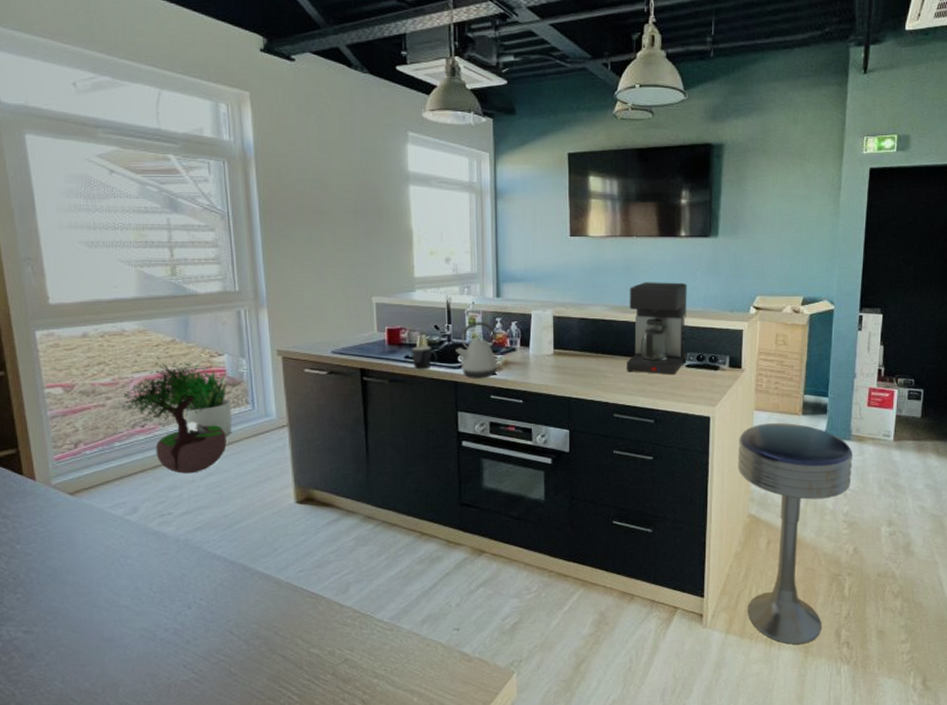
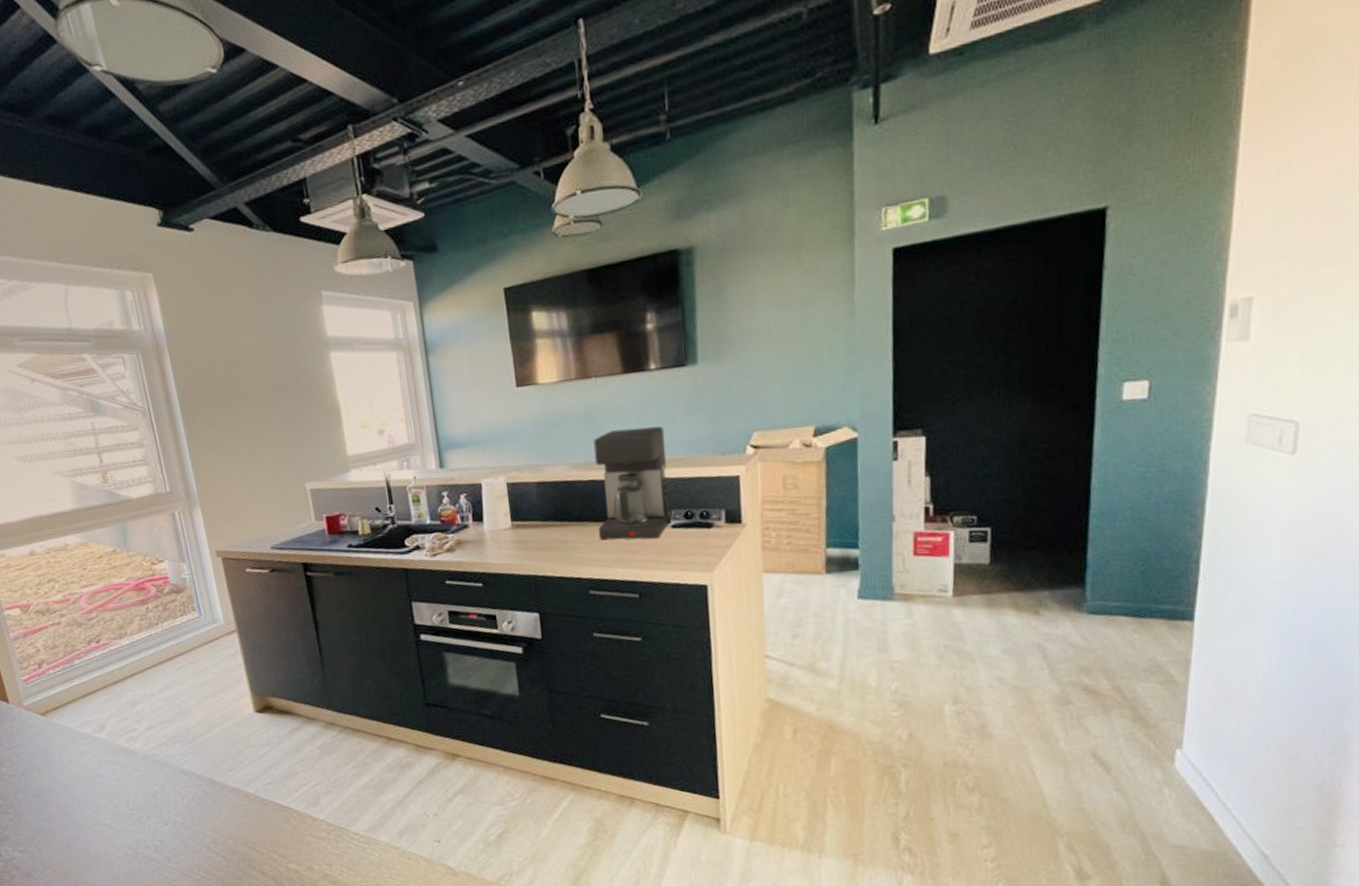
potted tree: present [121,356,227,474] -> none [75,568,180,688]
planter: present [185,369,232,438] -> none [133,576,183,648]
mug: present [412,346,438,371] -> none [354,531,384,561]
kettle: present [456,321,501,379] -> none [401,498,453,564]
bar stool: present [737,423,853,645] -> none [746,584,899,852]

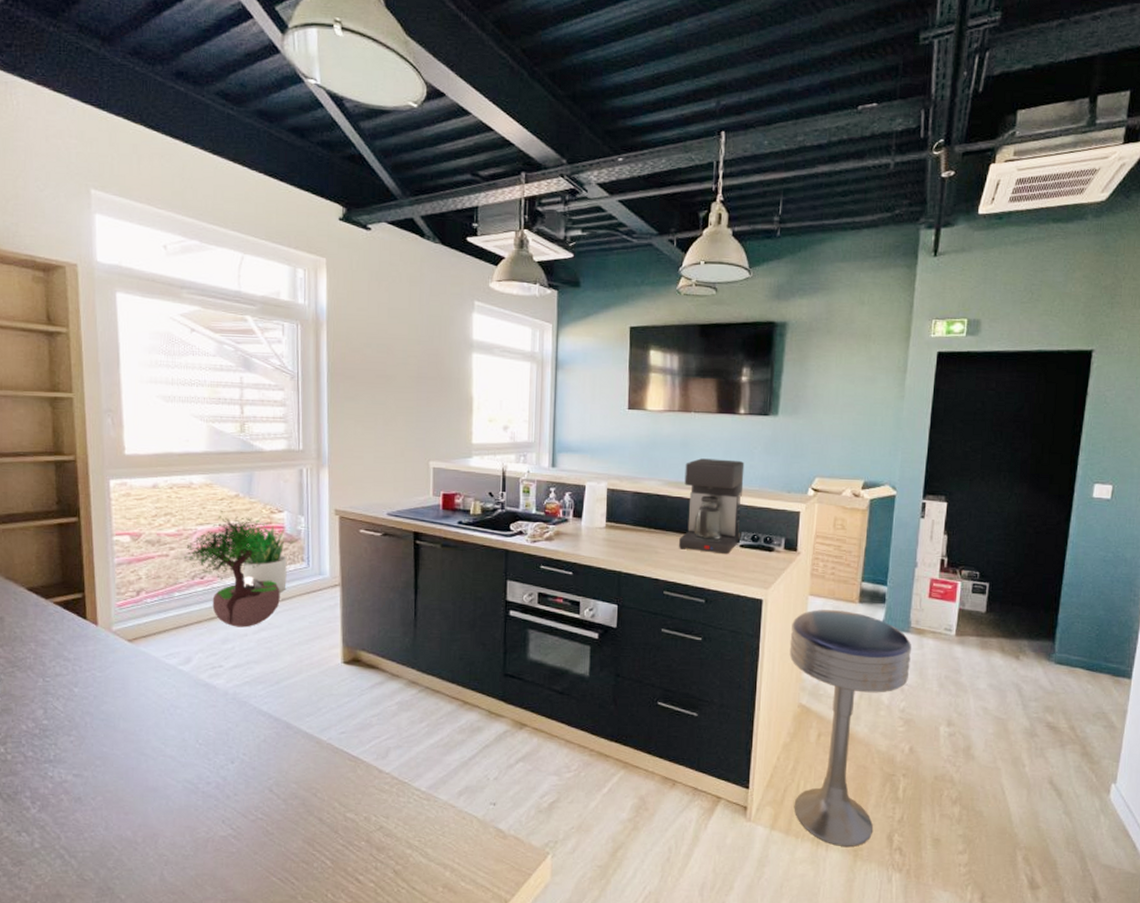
potted tree: none [75,568,180,688] -> present [183,509,280,628]
planter: none [133,576,183,648] -> present [243,525,287,594]
bar stool: none [746,584,899,852] -> present [789,609,911,848]

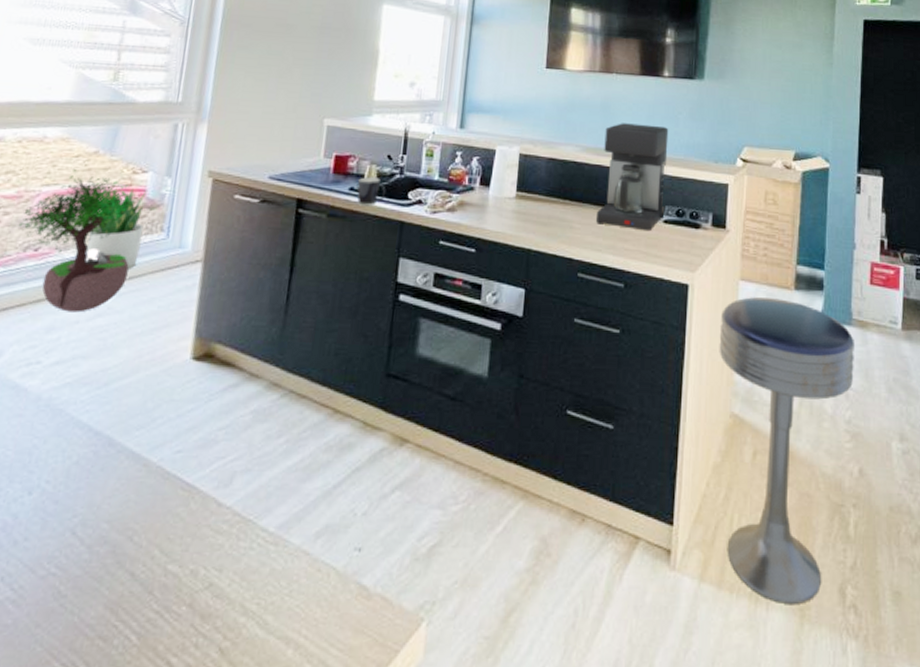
mug: none [465,512,490,538] -> present [357,177,386,207]

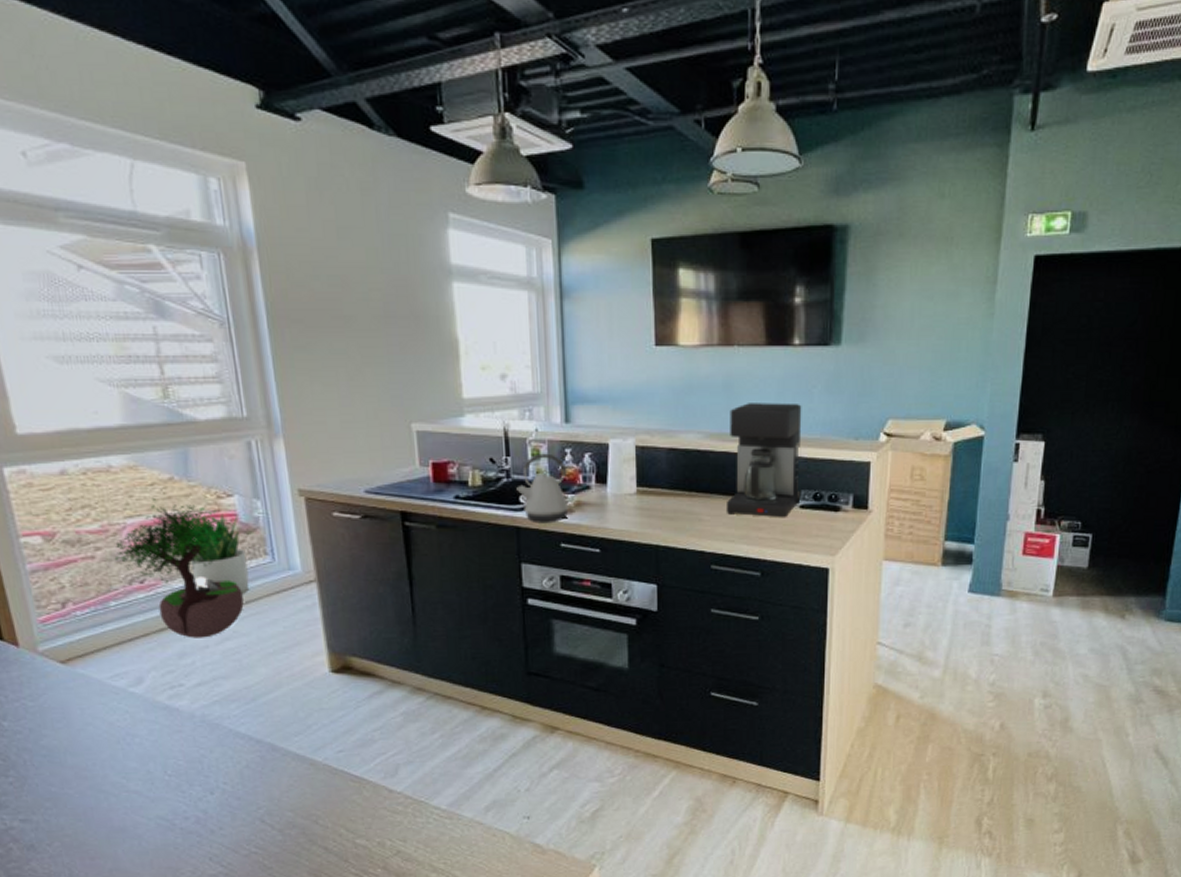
mug: present [357,177,386,207] -> none [463,483,495,514]
kettle: none [407,154,456,221] -> present [516,453,572,524]
bar stool: present [719,297,854,605] -> none [861,575,1002,835]

